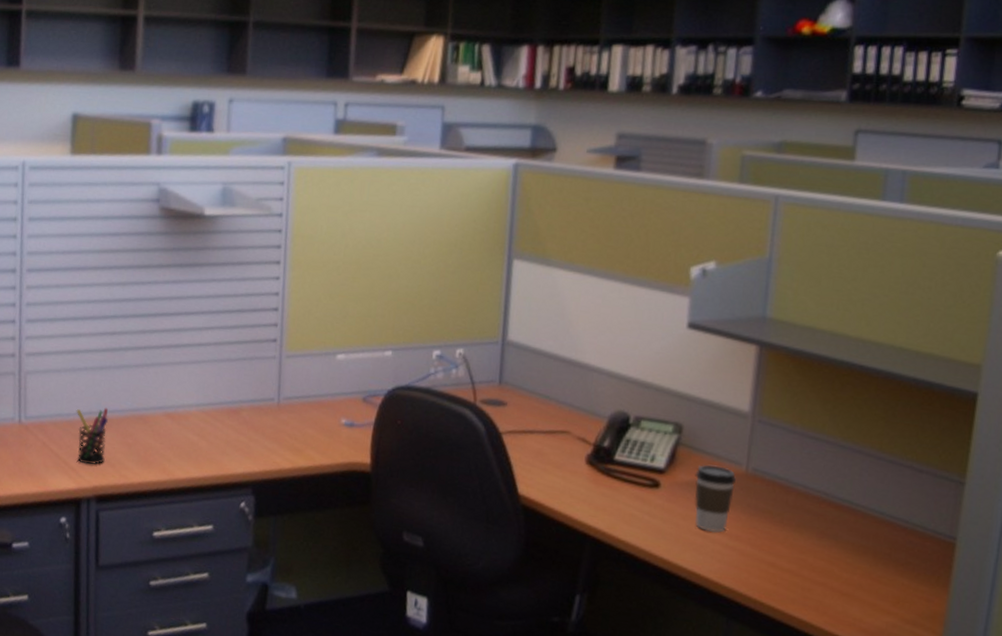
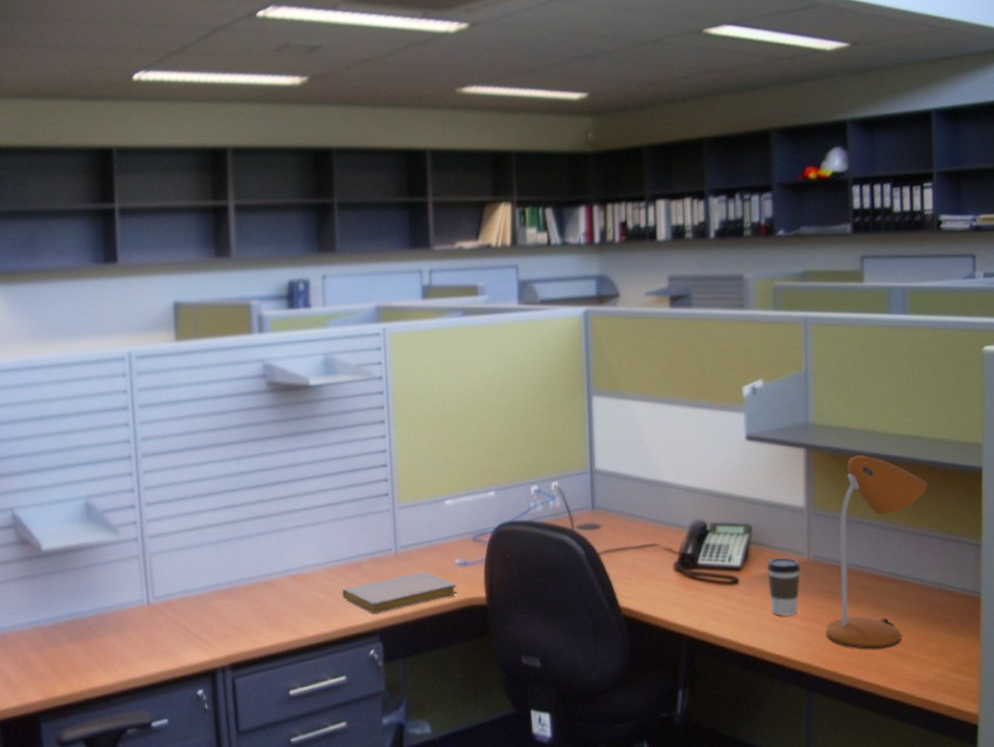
pen holder: present [76,407,108,464] -> none [203,578,236,635]
notebook: none [218,426,340,466] -> present [343,572,457,614]
desk lamp: none [757,360,906,585] -> present [826,455,928,649]

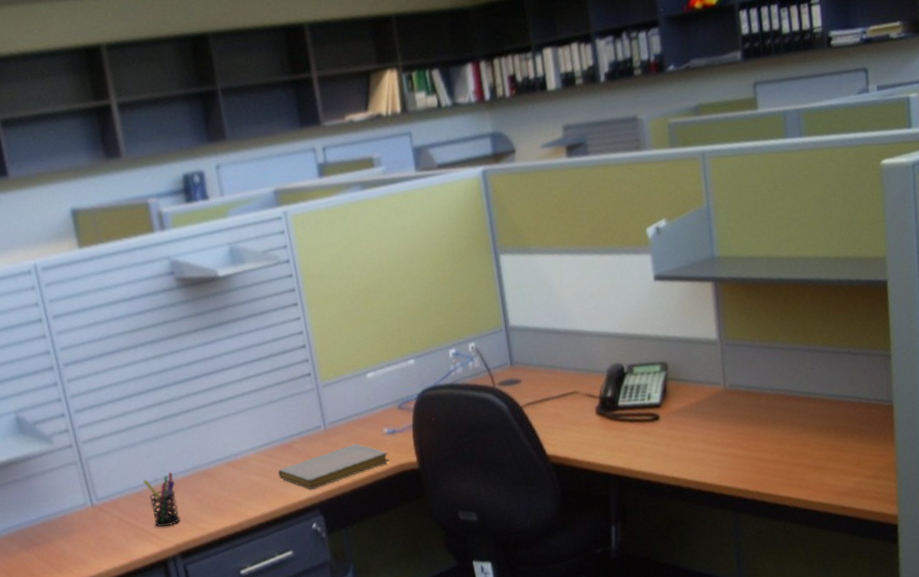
pen holder: none [203,578,236,635] -> present [142,471,180,527]
coffee cup: present [767,557,800,617] -> none [685,389,719,446]
desk lamp: present [826,455,928,649] -> none [747,281,836,467]

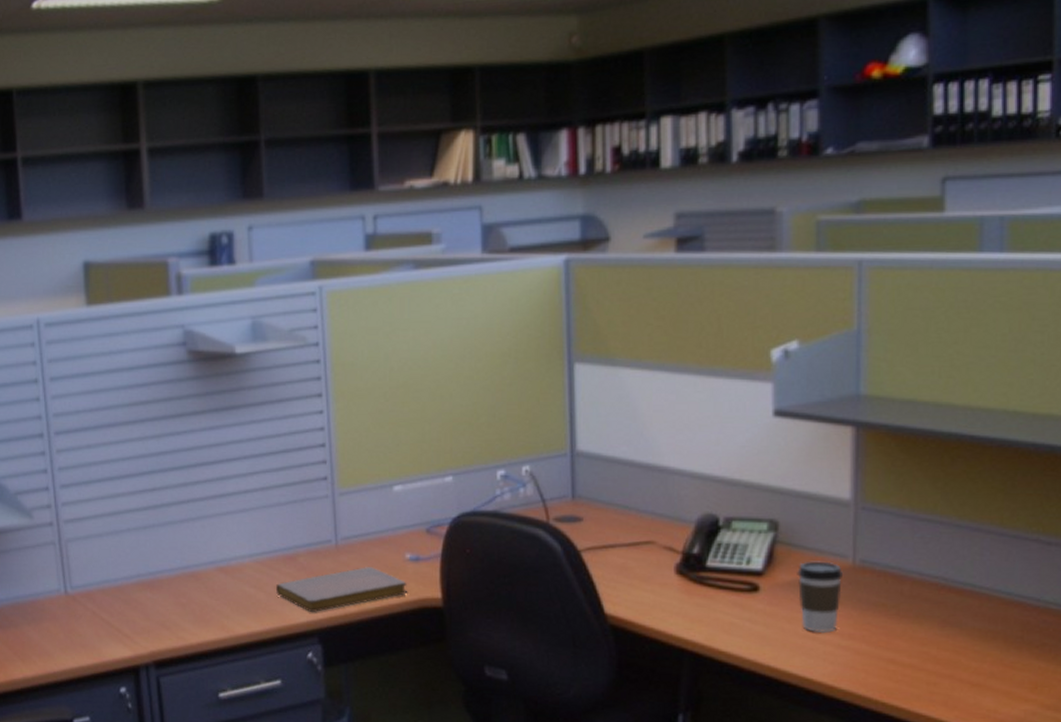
pen holder: present [142,471,180,527] -> none [123,568,159,630]
coffee cup: none [685,389,719,446] -> present [797,561,842,634]

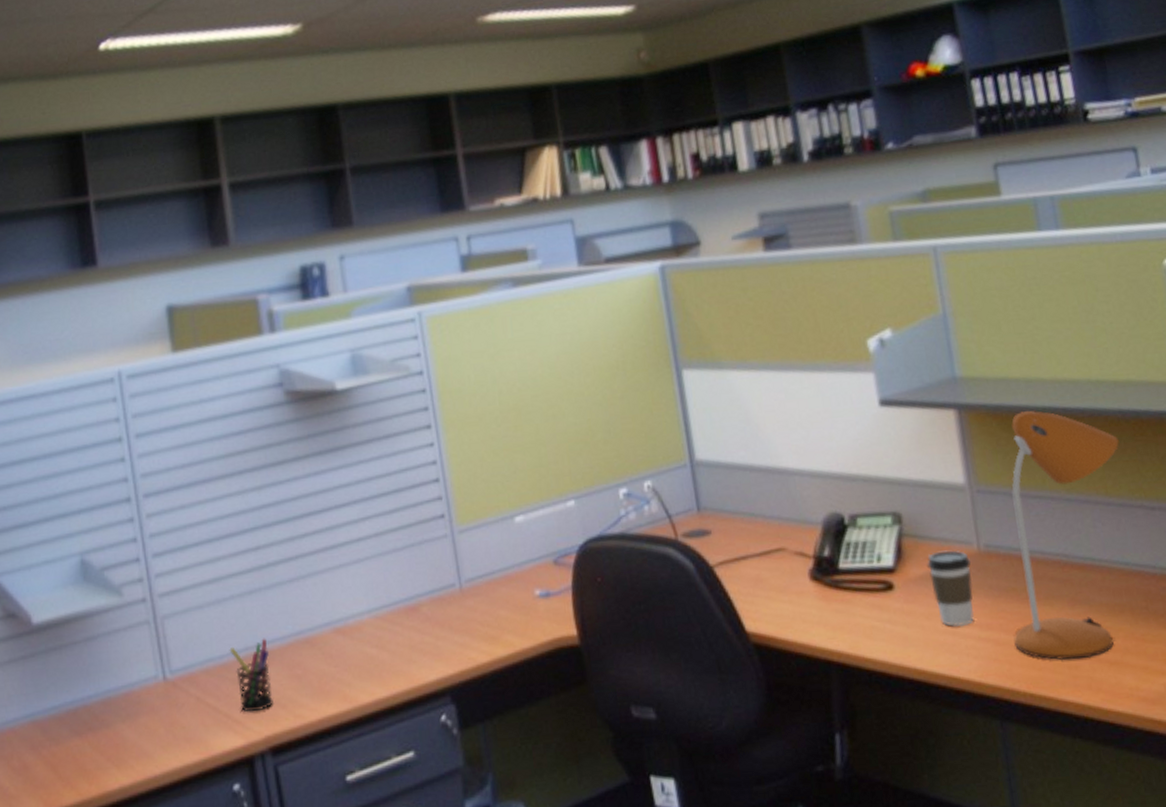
pen holder: none [123,568,159,630] -> present [229,638,273,712]
notebook: present [276,567,408,613] -> none [400,609,542,669]
desk lamp: none [874,435,1026,677] -> present [1011,410,1119,660]

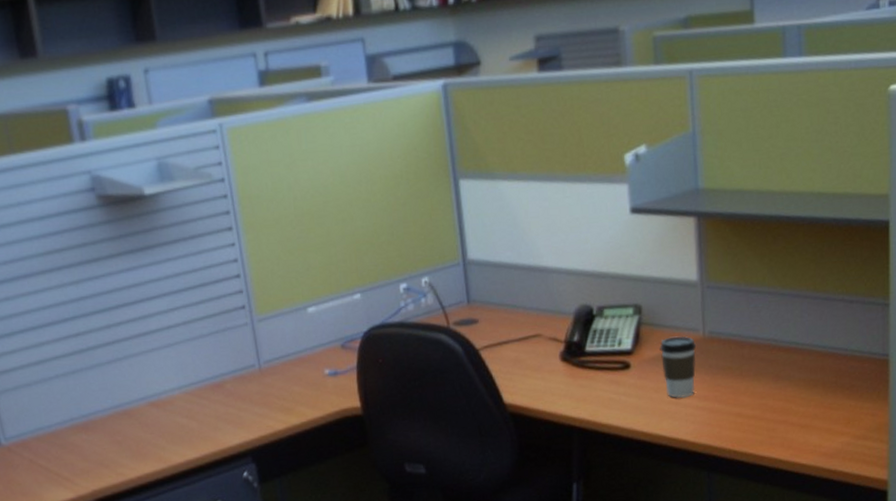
pen holder: present [229,638,273,712] -> none [56,410,98,471]
desk lamp: present [1011,410,1119,660] -> none [725,218,831,424]

